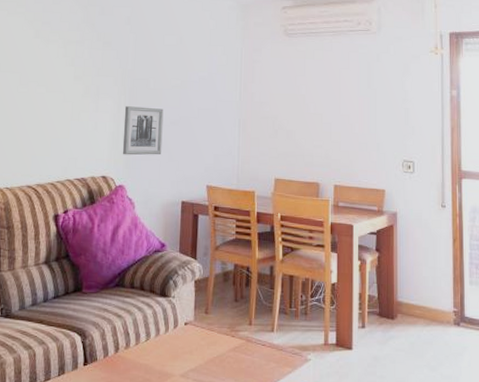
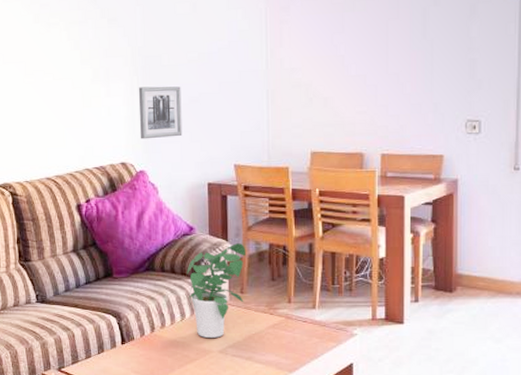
potted plant: none [155,262,212,360] -> present [187,243,246,338]

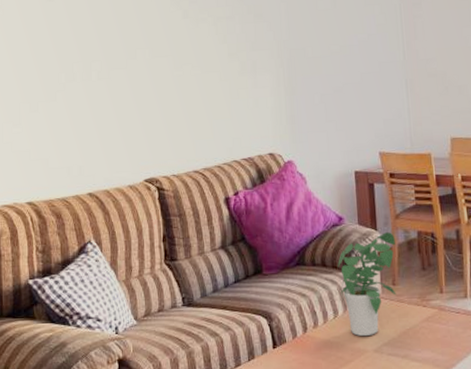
wall art: present [139,86,183,139] -> none [285,77,328,130]

